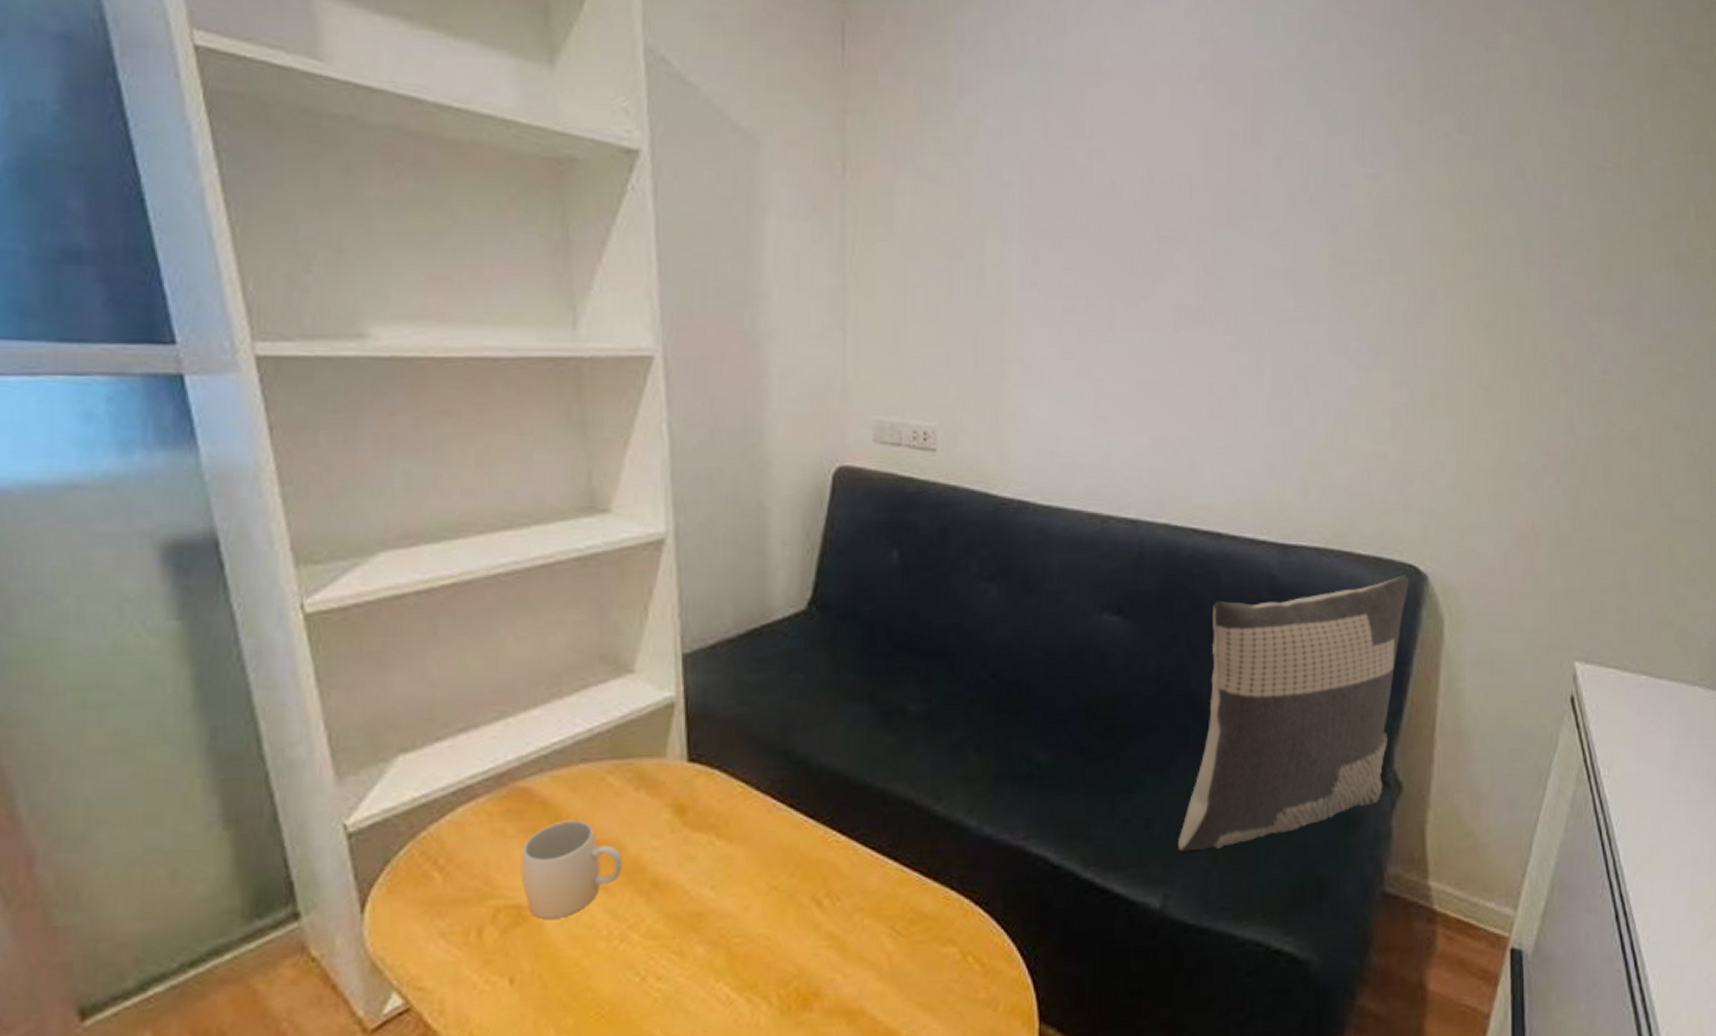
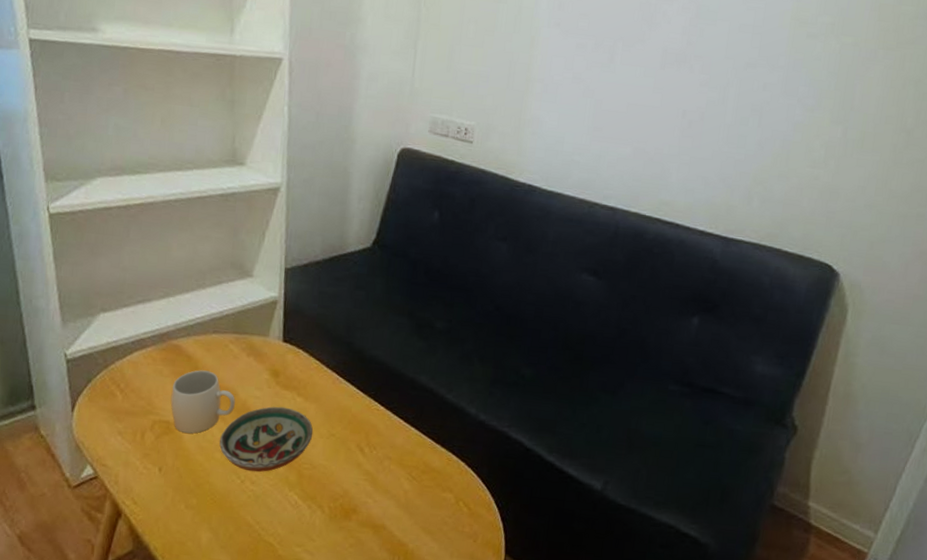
decorative bowl: none [603,857,745,962] -> present [219,406,313,472]
pillow: present [1178,575,1409,853] -> none [619,271,824,454]

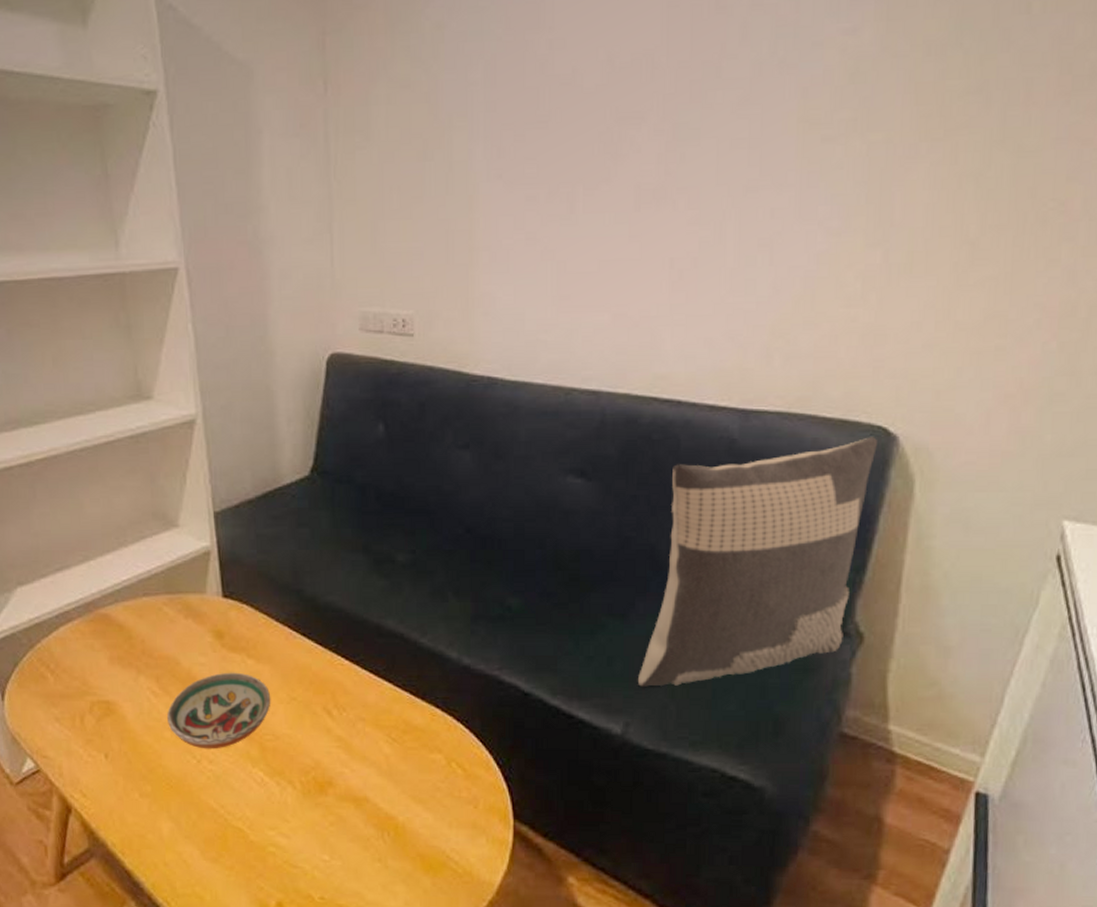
mug: present [170,370,235,434] -> none [106,639,179,712]
pillow: none [619,271,824,454] -> present [638,437,877,688]

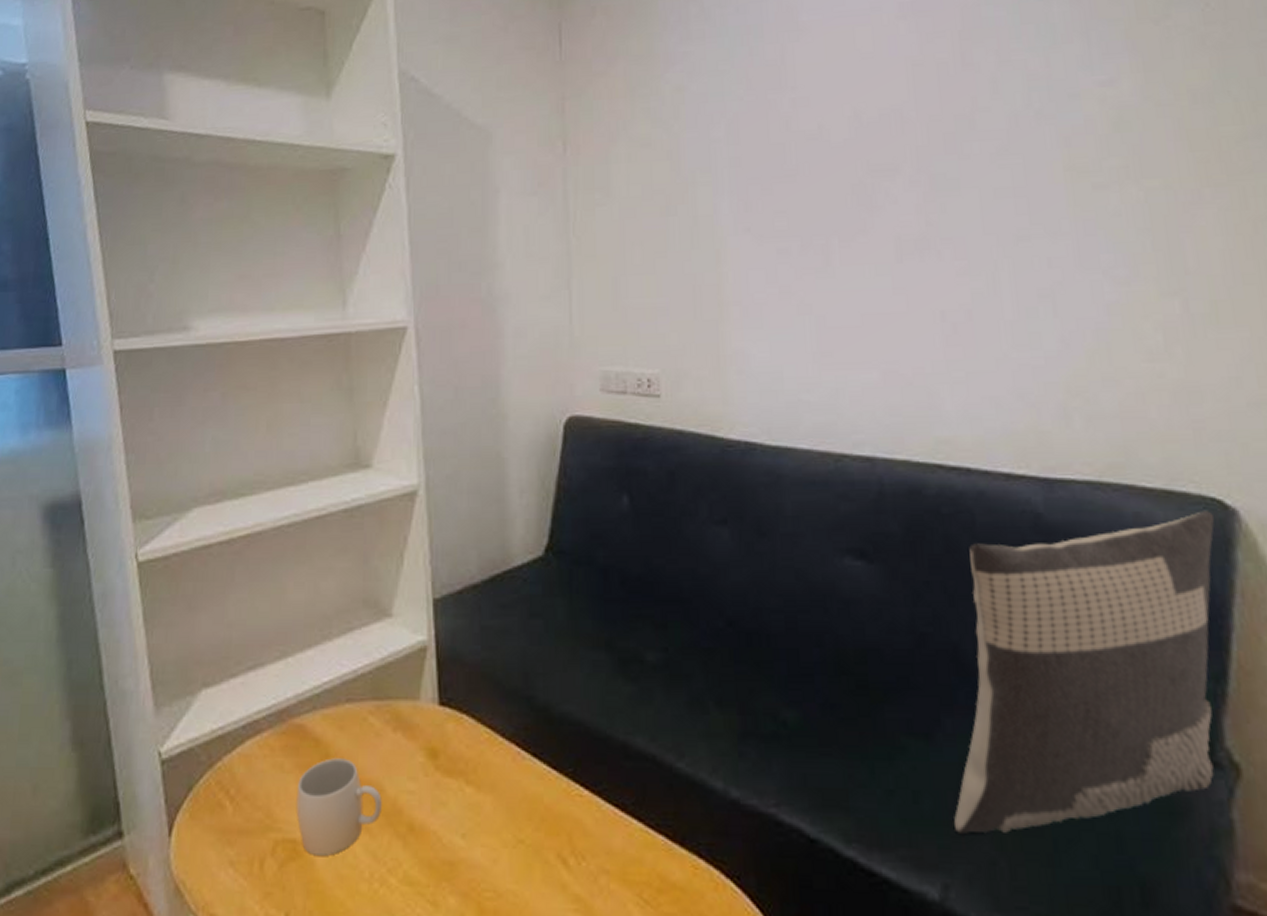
mug: none [106,639,179,712] -> present [296,758,382,856]
decorative bowl: present [167,672,271,749] -> none [365,803,493,910]

